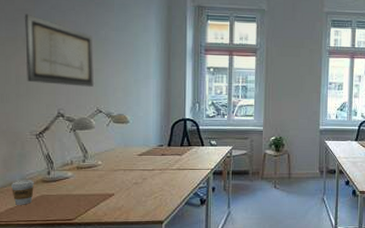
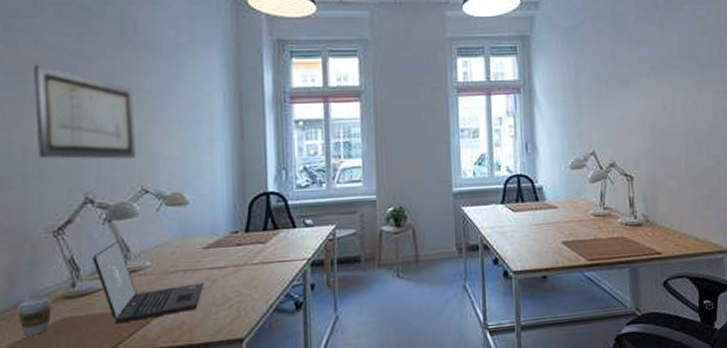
laptop: none [62,144,138,203] -> present [92,240,205,325]

